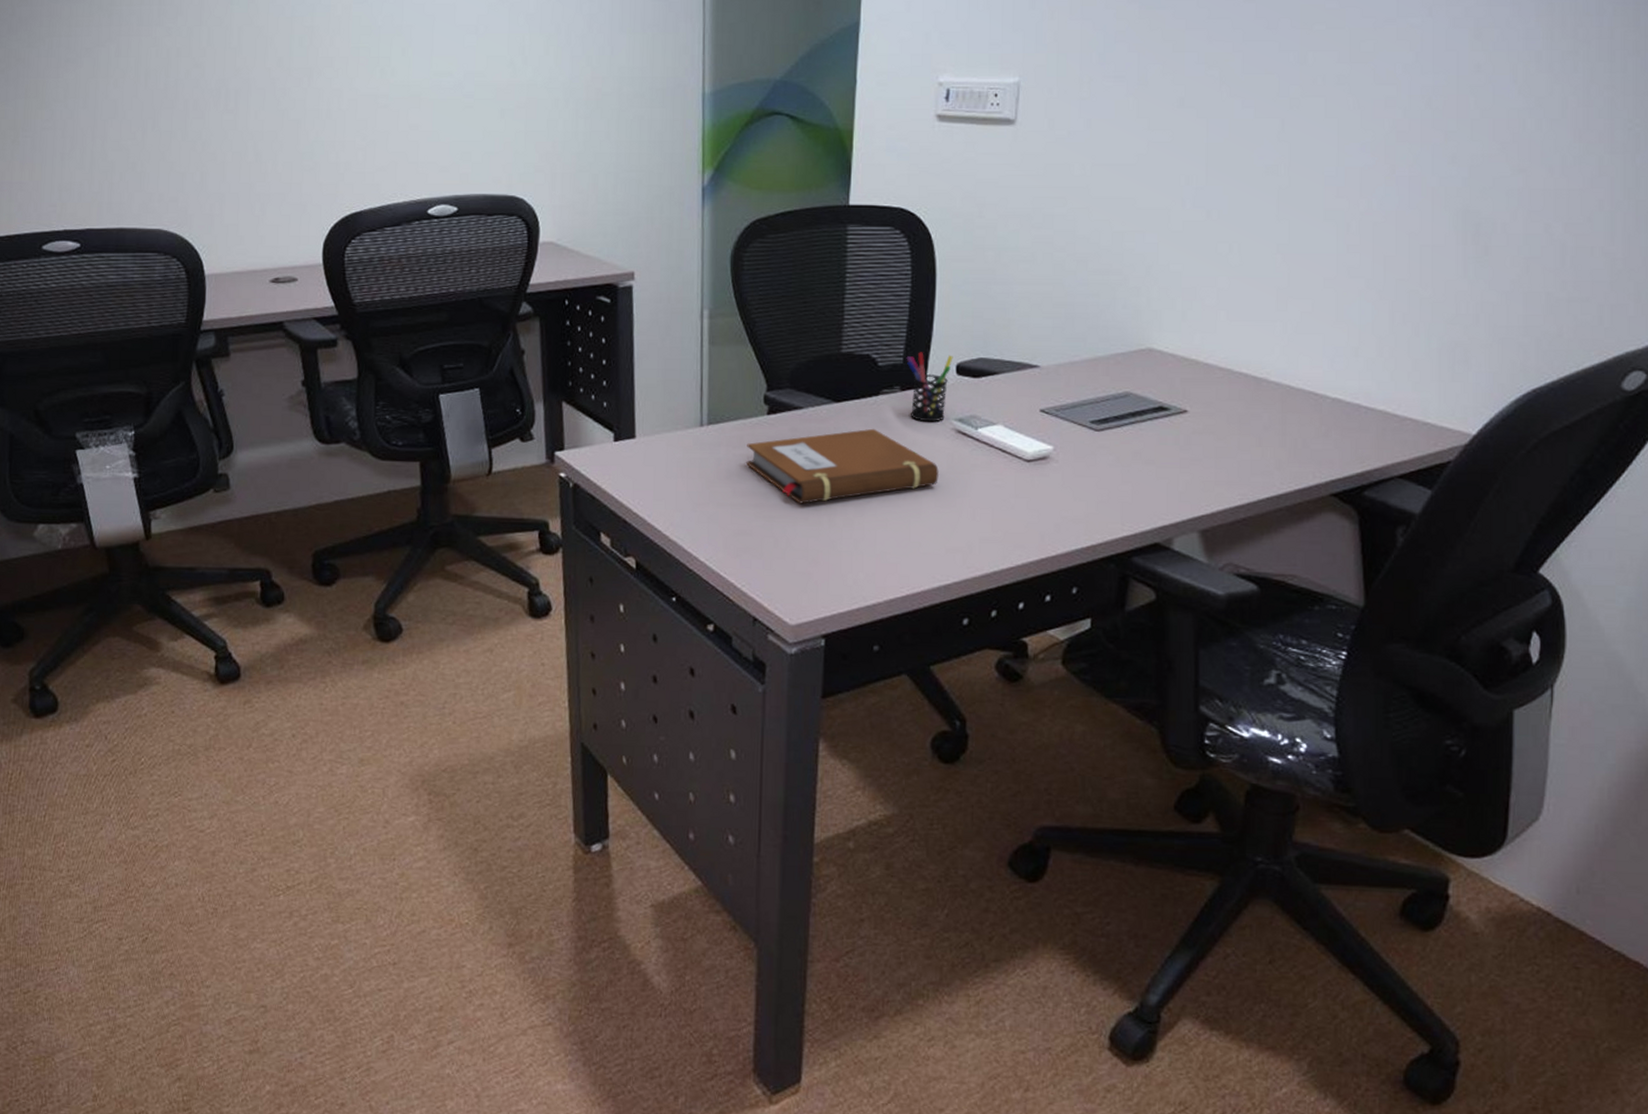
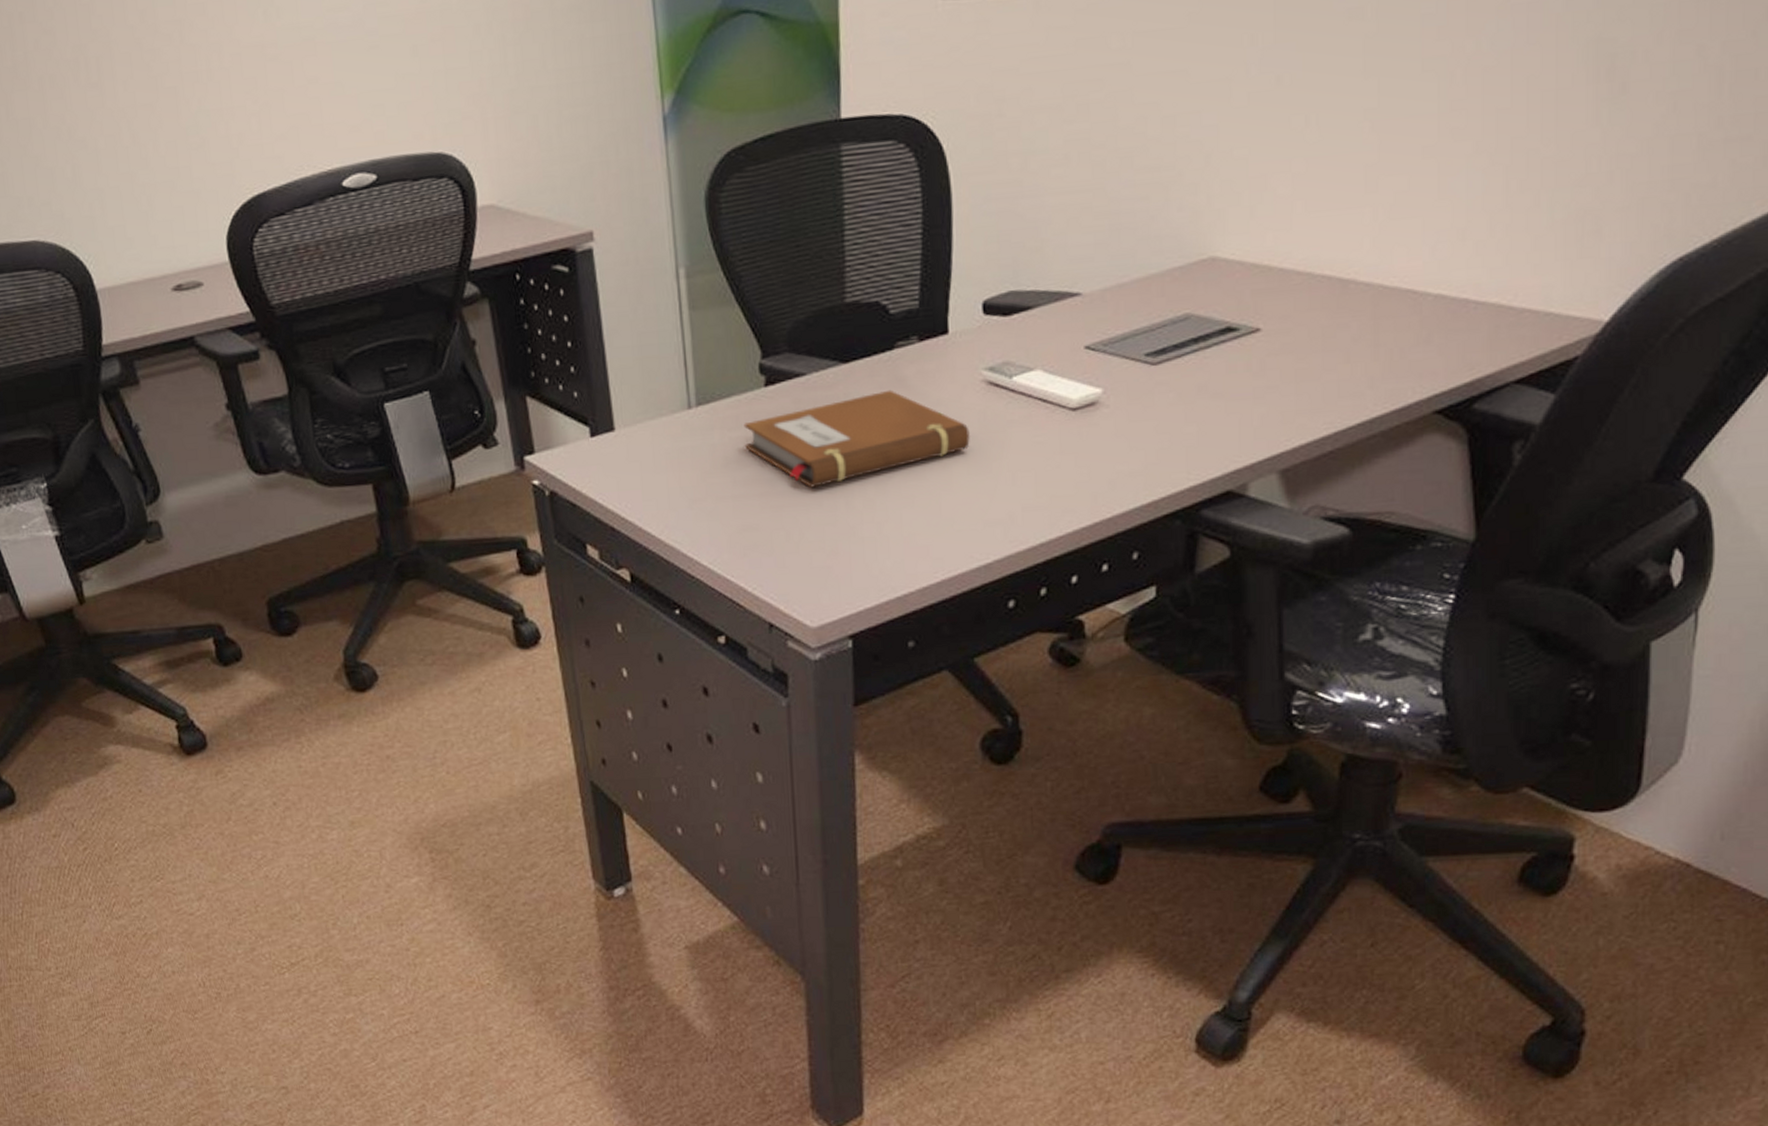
pen holder: present [906,352,953,422] -> none [922,291,978,376]

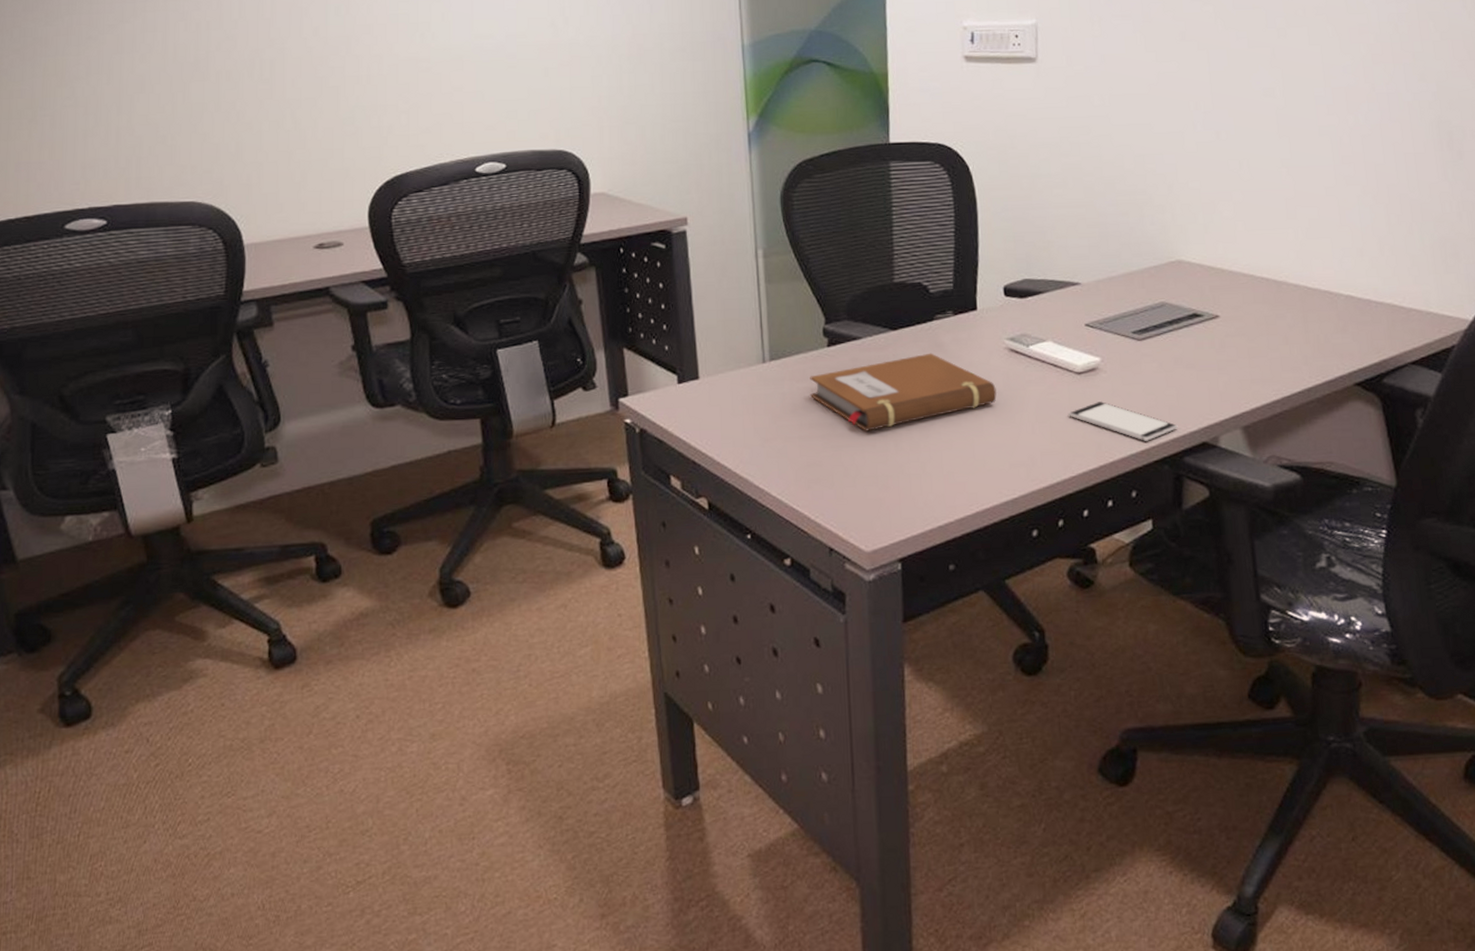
smartphone: none [1058,444,1196,491] -> present [1068,402,1178,441]

